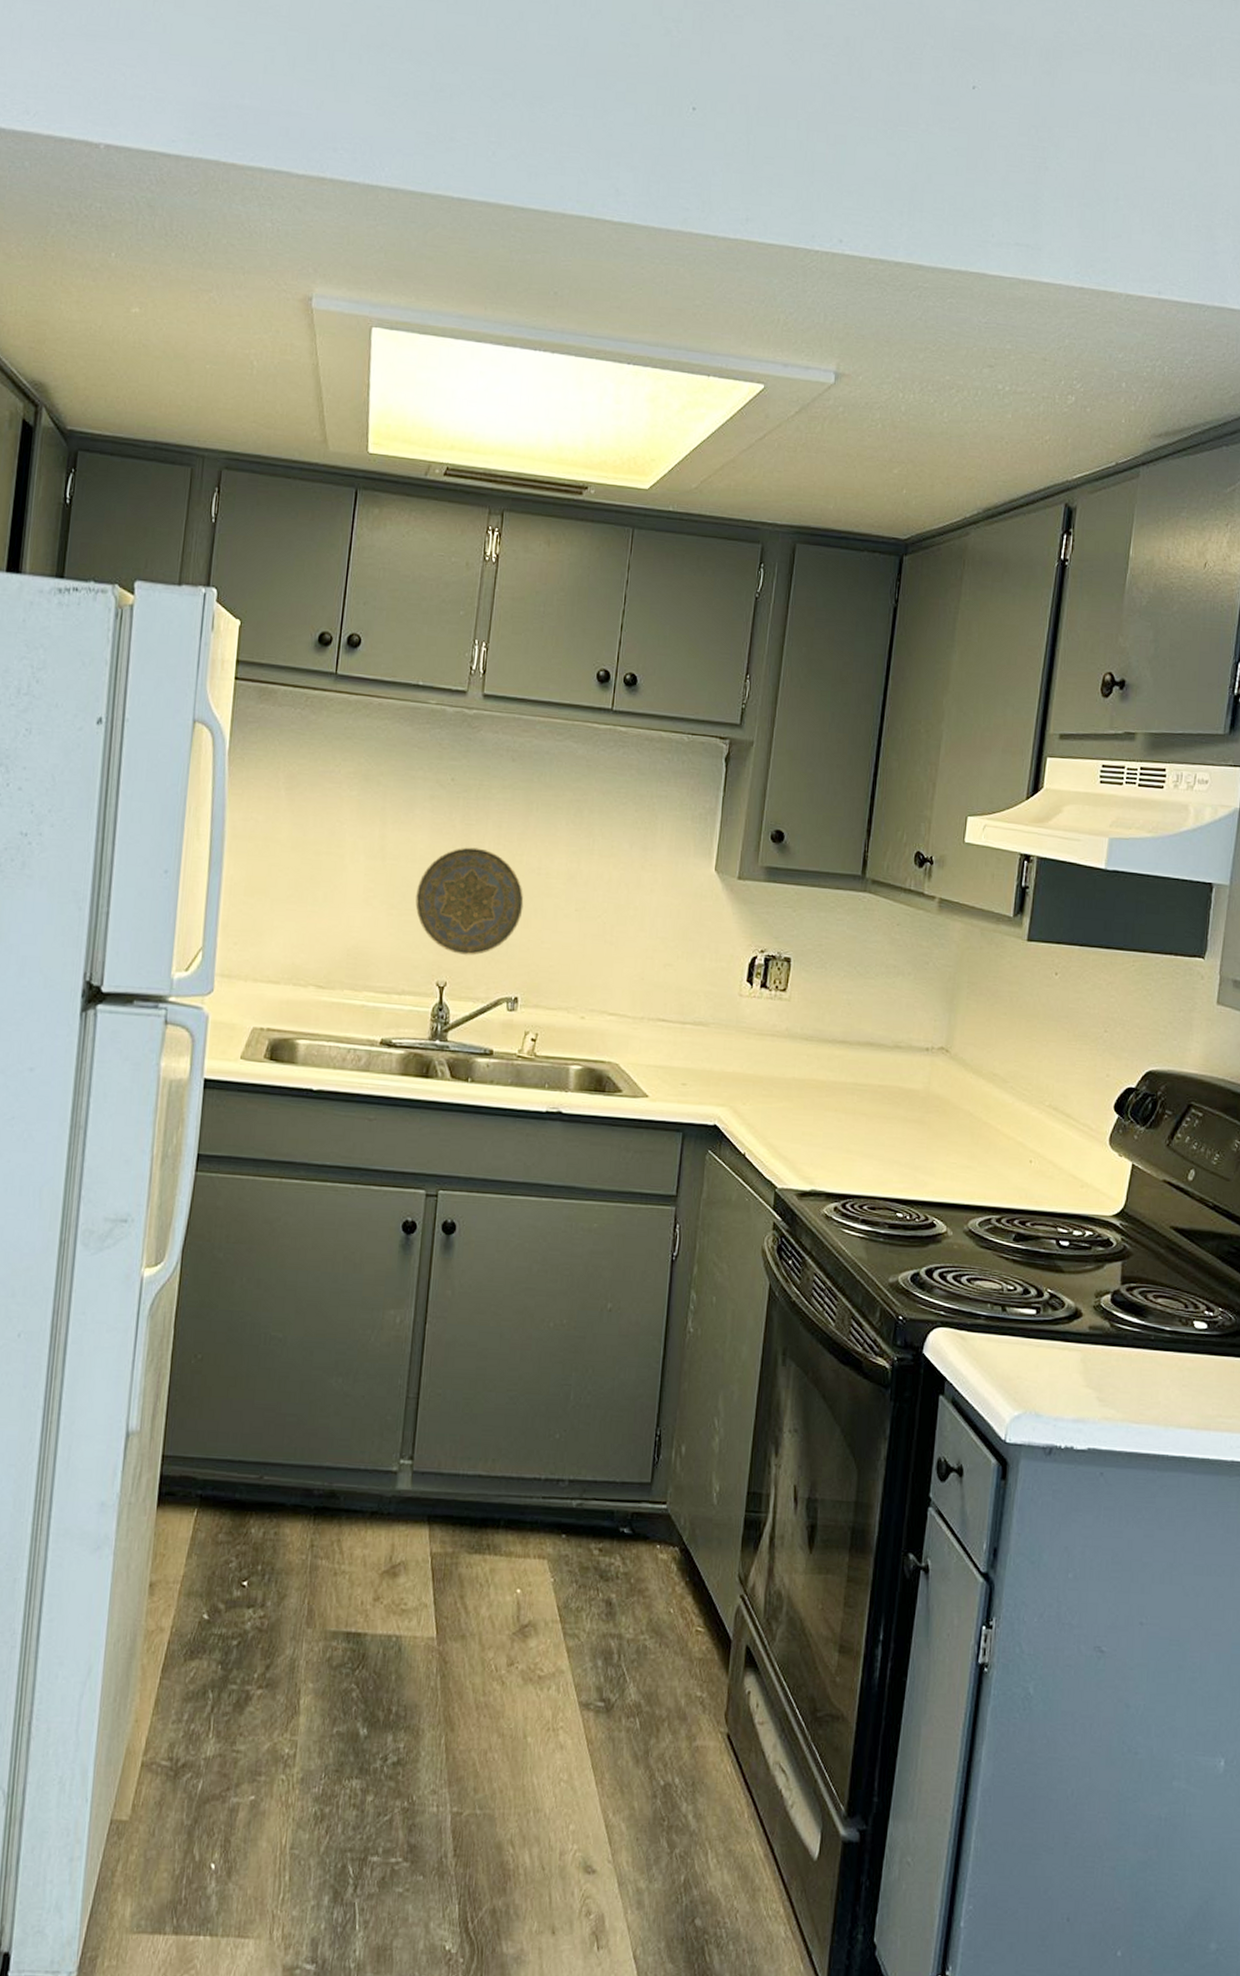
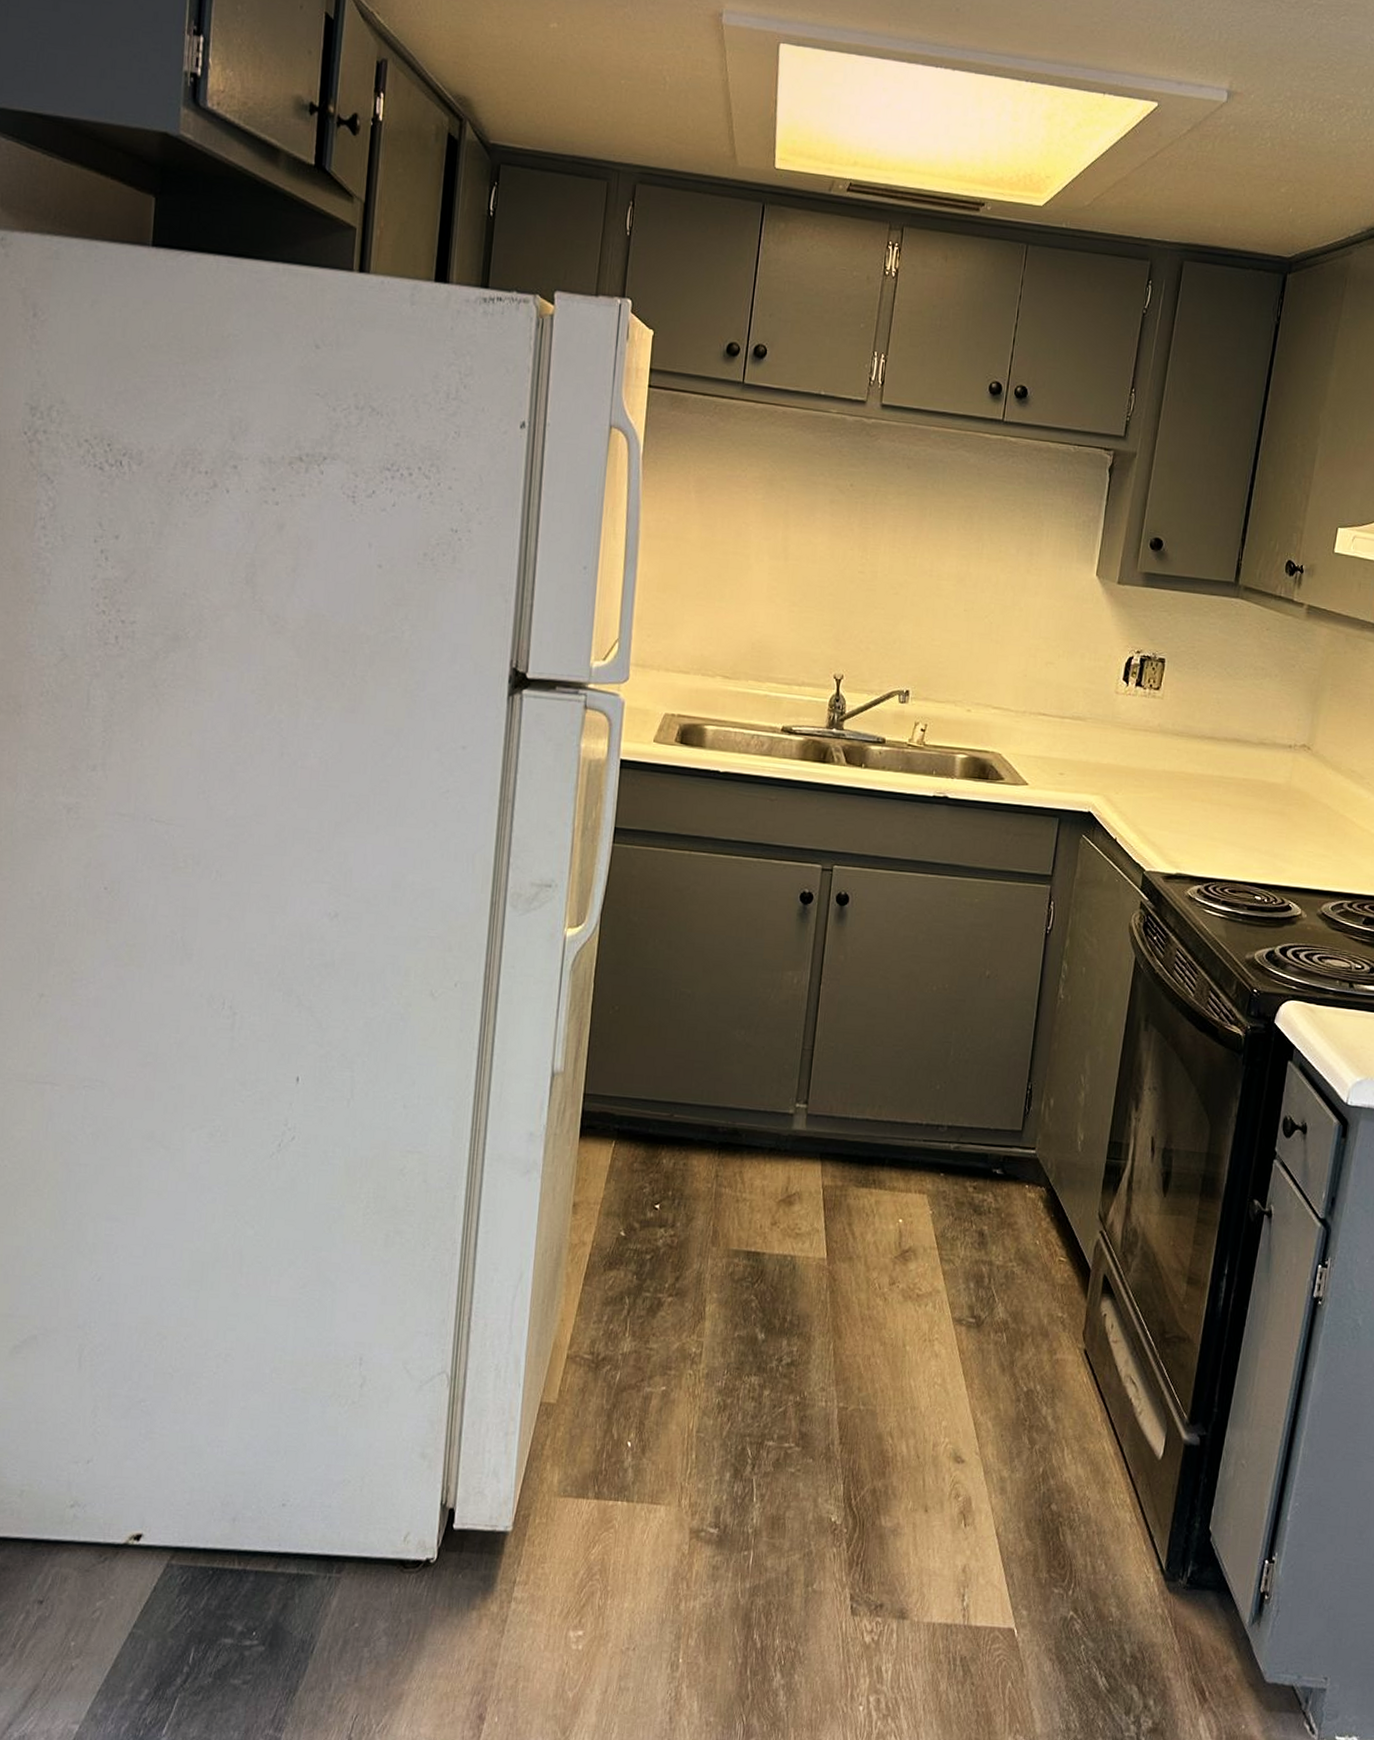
decorative plate: present [415,847,524,955] -> none [815,549,917,651]

